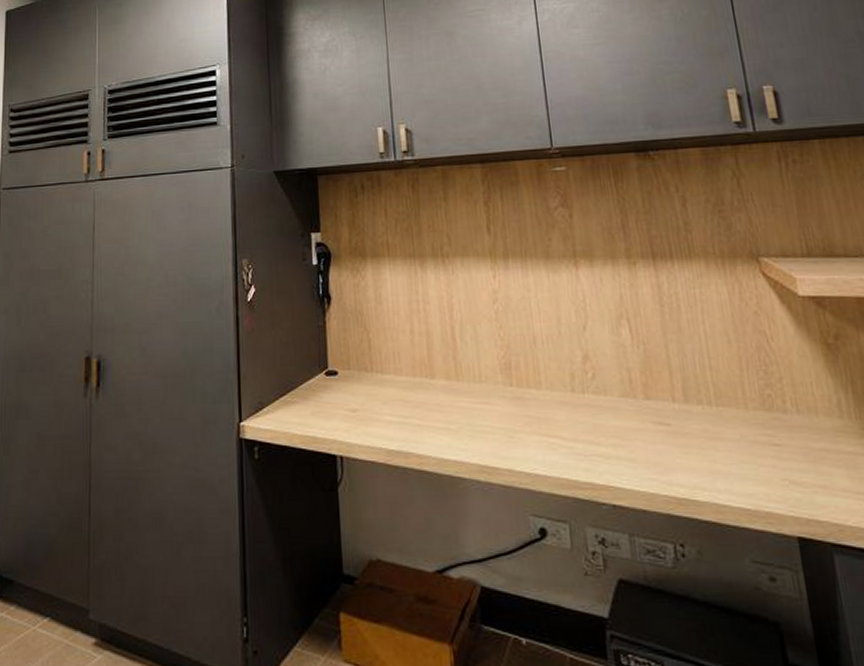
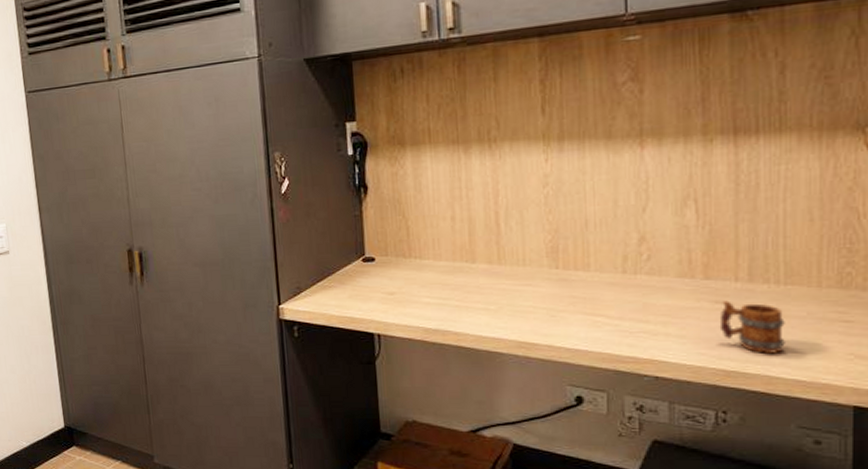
mug: none [664,422,726,479] -> present [719,300,785,353]

